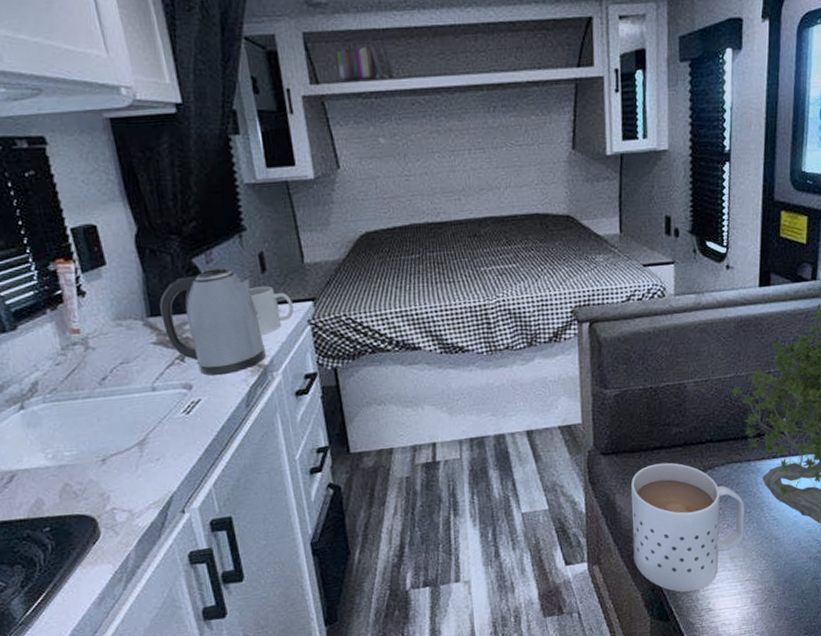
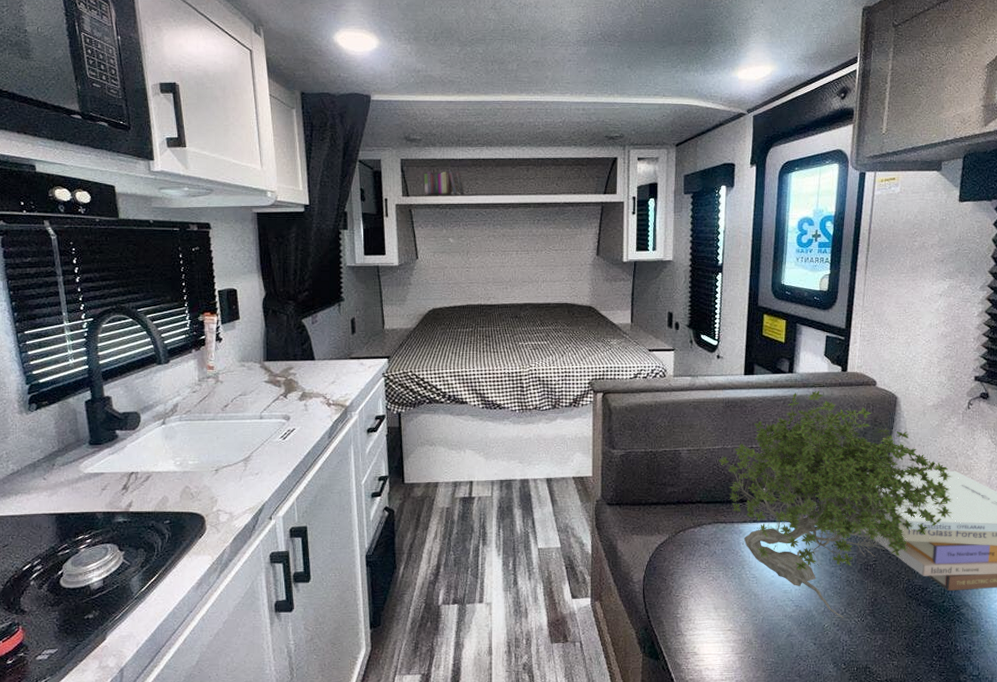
kettle: present [159,268,266,376] -> none [274,328,348,410]
mug: present [249,286,294,336] -> none [341,344,372,383]
mug: present [630,462,745,592] -> none [630,517,728,635]

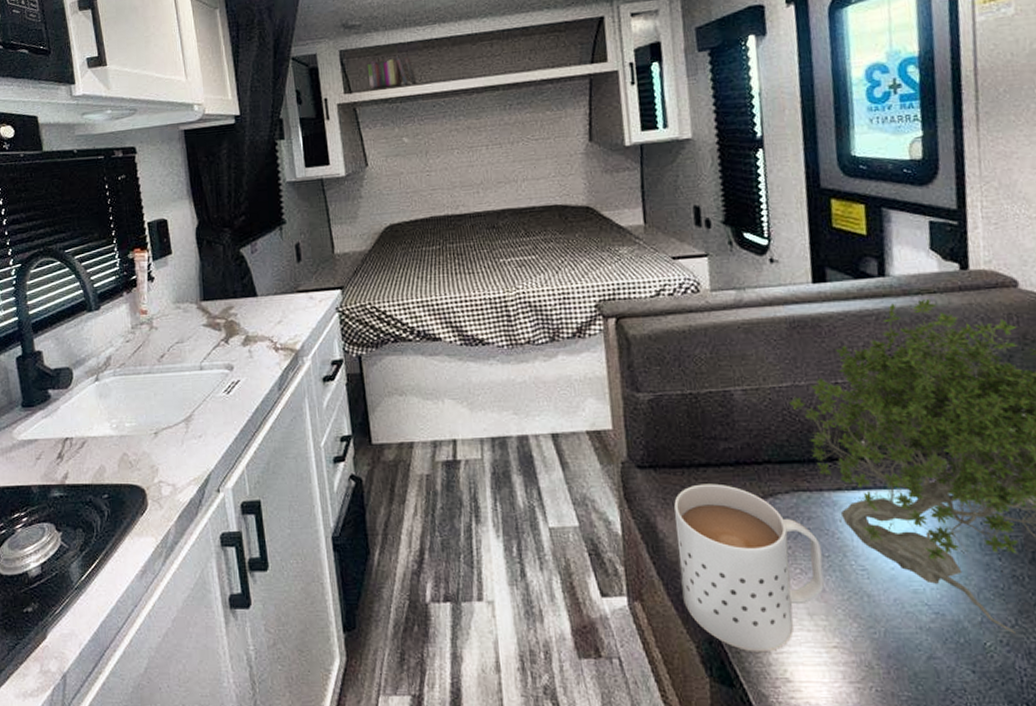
mug: none [630,517,728,635] -> present [674,483,825,653]

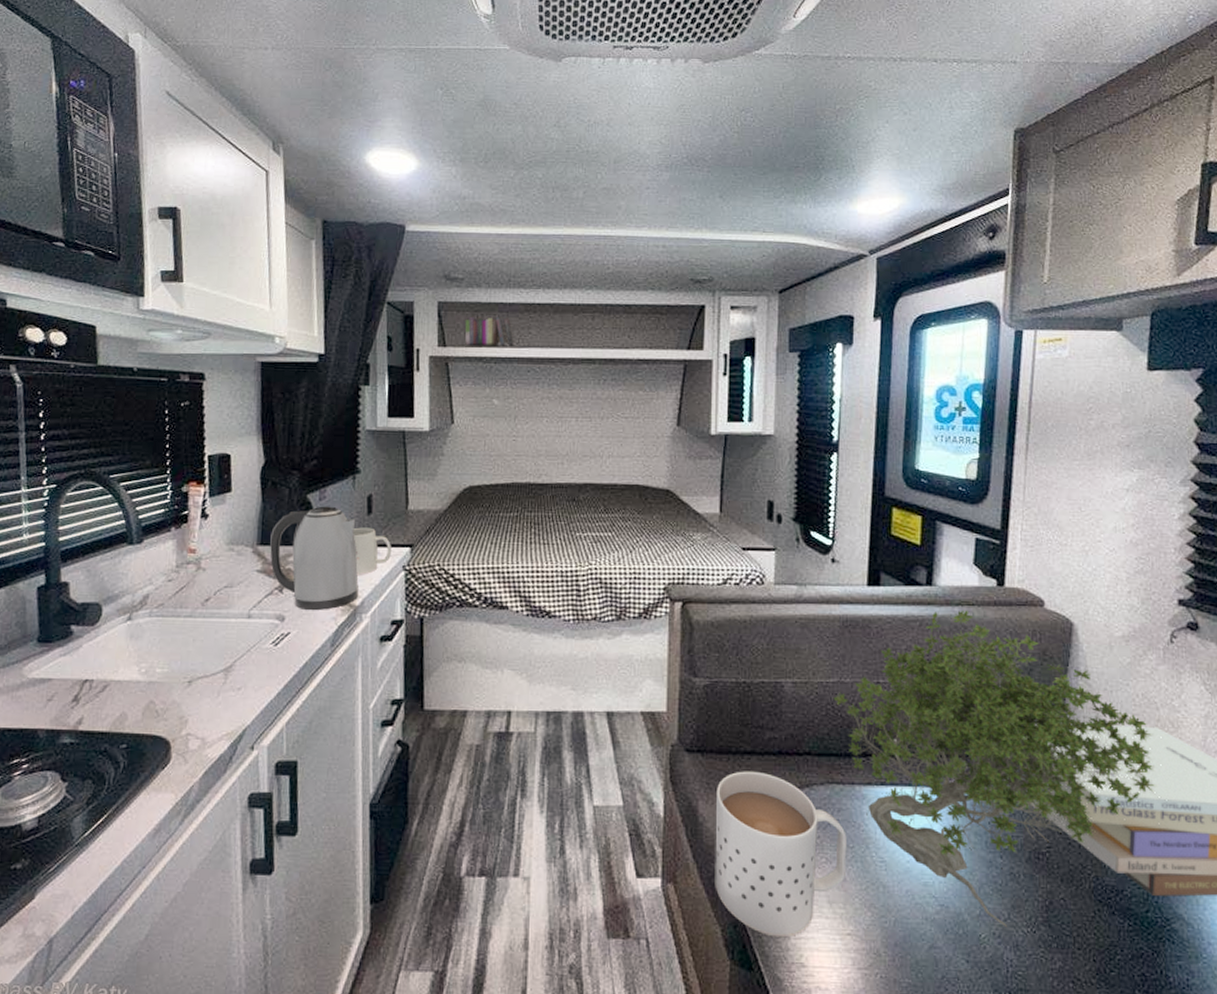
kettle: none [211,257,298,358] -> present [270,506,359,610]
mug: none [286,274,324,322] -> present [353,527,391,576]

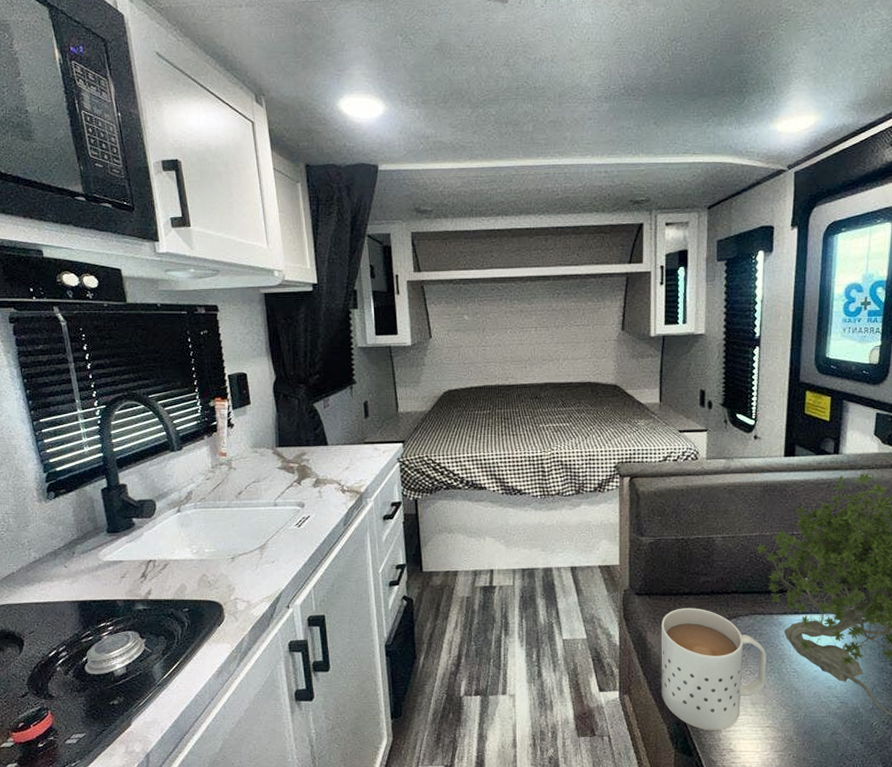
kettle: present [270,506,359,610] -> none [286,412,362,497]
mug: present [353,527,391,576] -> none [354,428,387,469]
books: present [465,316,514,348] -> none [435,243,479,271]

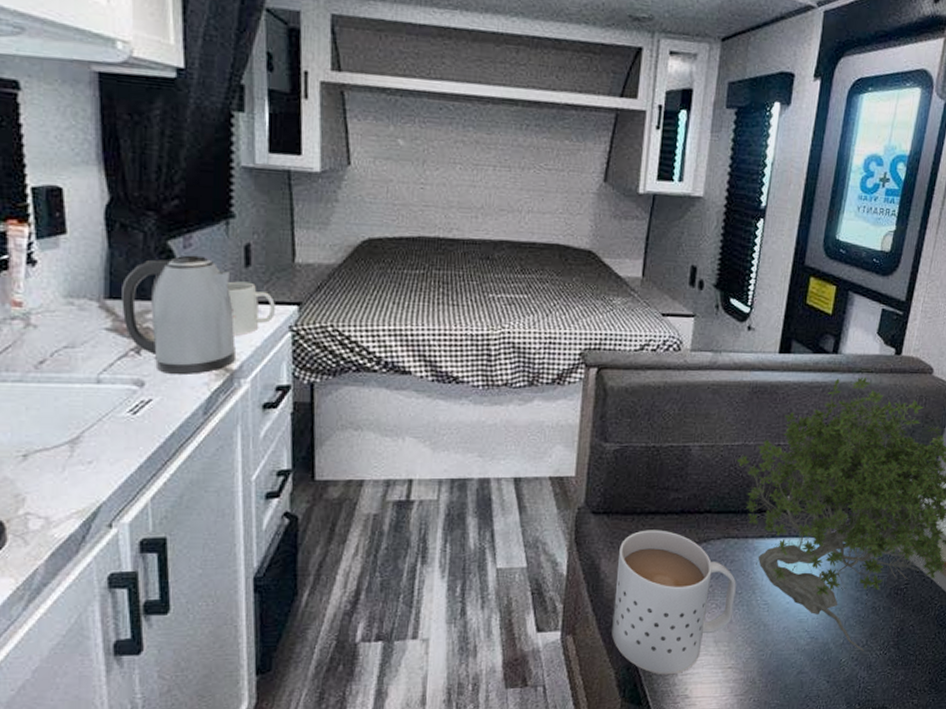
kettle: none [286,412,362,497] -> present [122,255,236,374]
mug: none [354,428,387,469] -> present [227,281,275,337]

